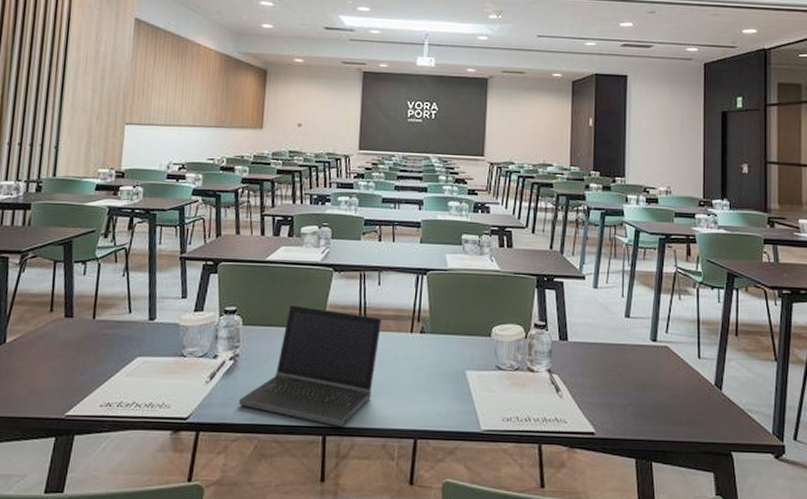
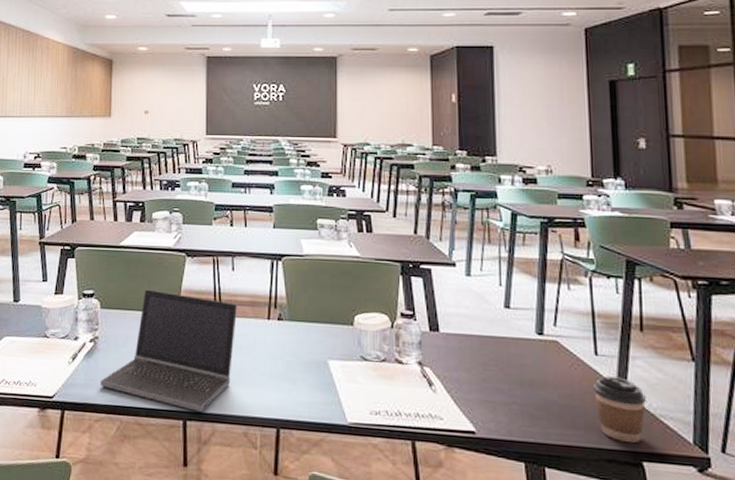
coffee cup: none [695,377,737,436] -> present [592,376,646,444]

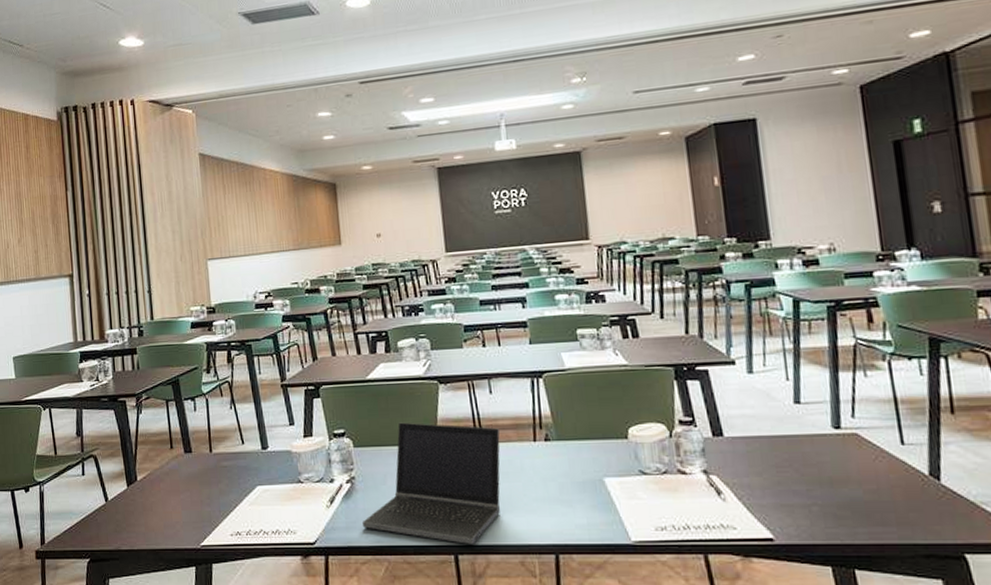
coffee cup: present [592,376,646,444] -> none [901,466,964,536]

